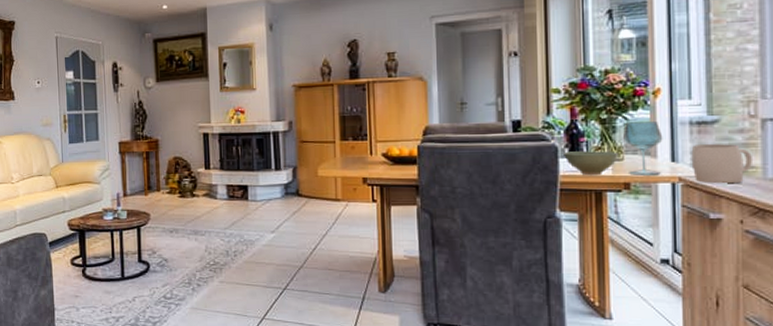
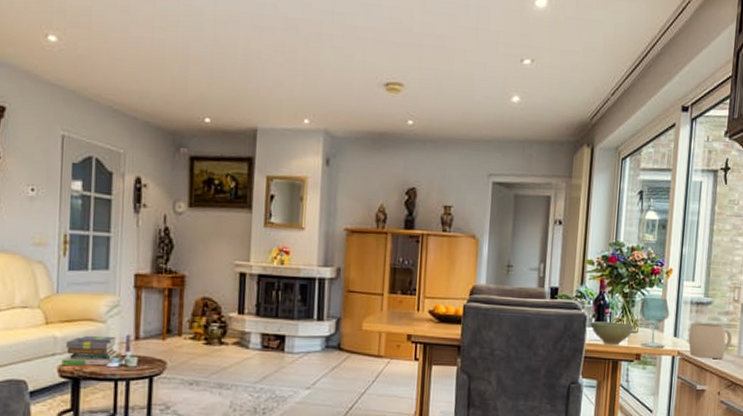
books: none [70,194,111,220] -> present [61,335,118,366]

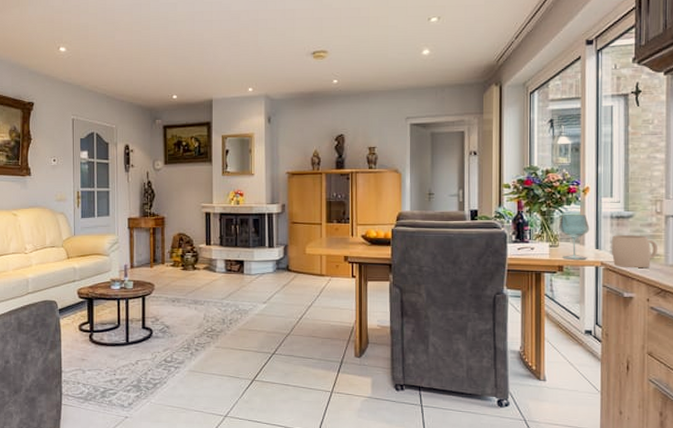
books: present [61,335,118,366] -> none [79,266,119,289]
bowl: present [591,321,635,346] -> none [511,238,555,259]

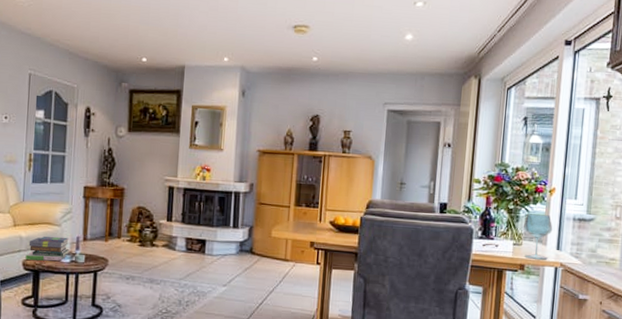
books: none [79,266,119,289] -> present [25,236,69,262]
mug: present [611,235,657,269] -> none [570,237,614,272]

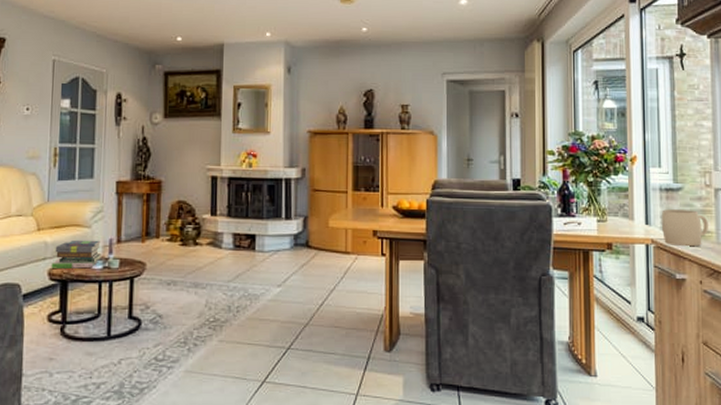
wine glass: present [523,214,553,260] -> none [606,186,639,237]
mug: none [570,237,614,272] -> present [661,209,708,247]

